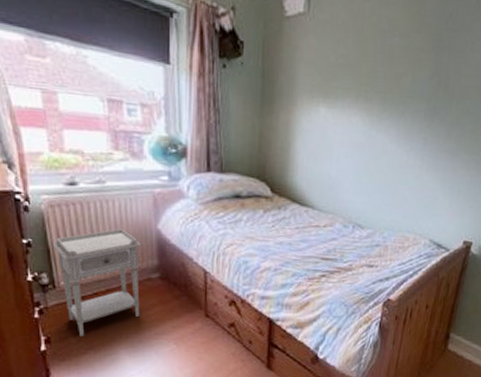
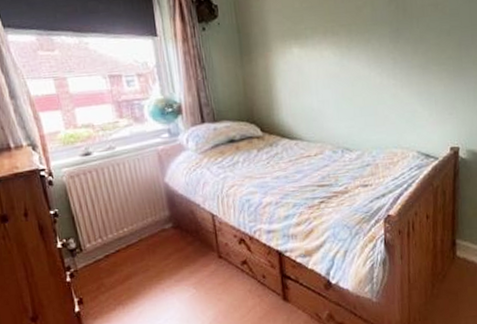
nightstand: present [53,229,142,336] -> none [76,188,159,294]

